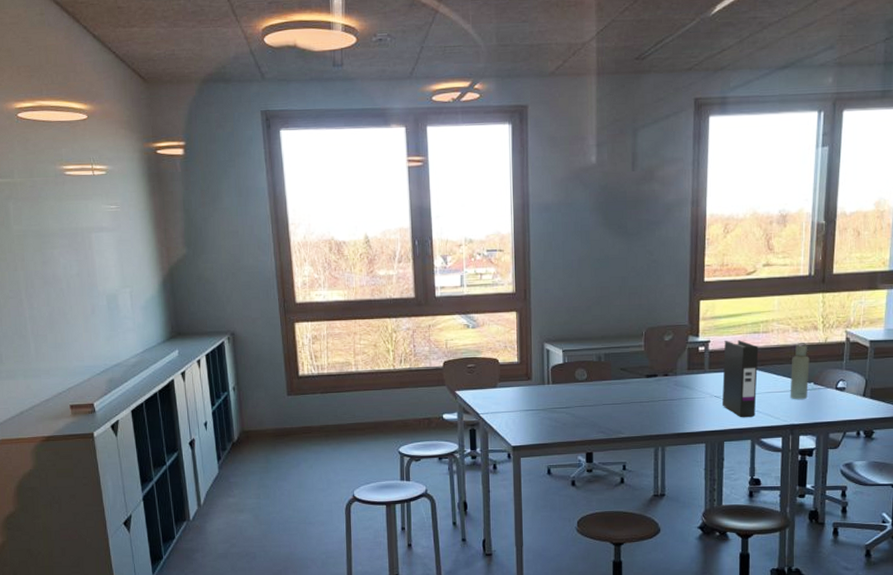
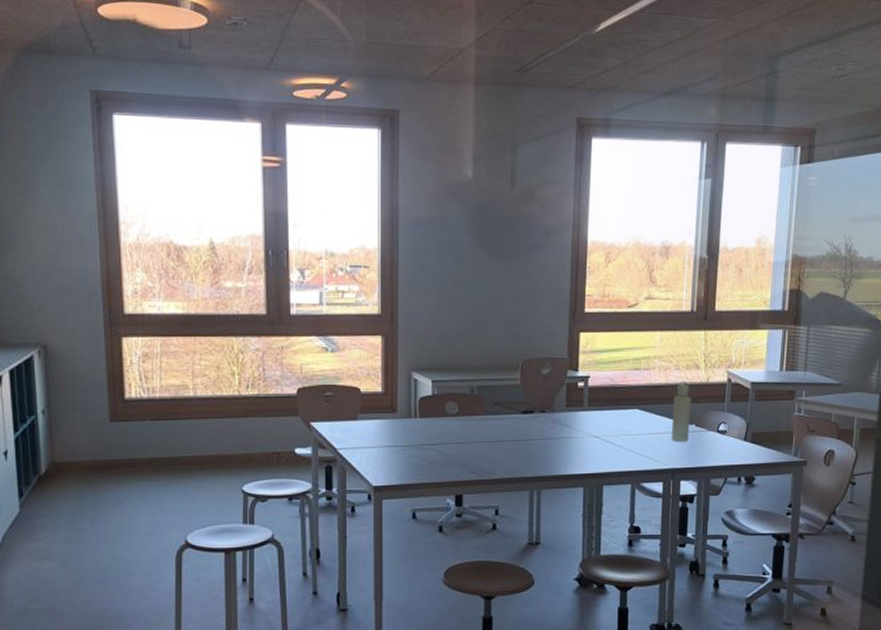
binder: present [721,340,759,417] -> none [601,377,640,459]

